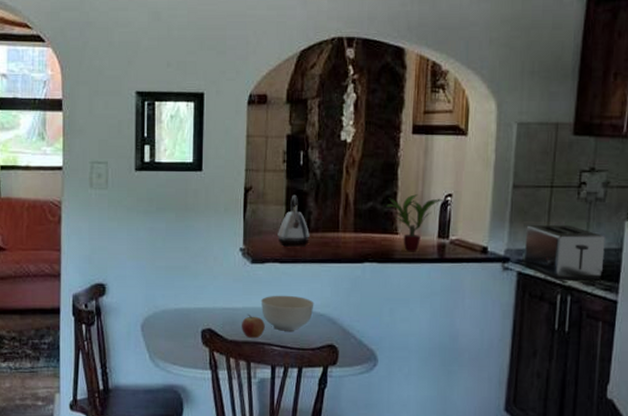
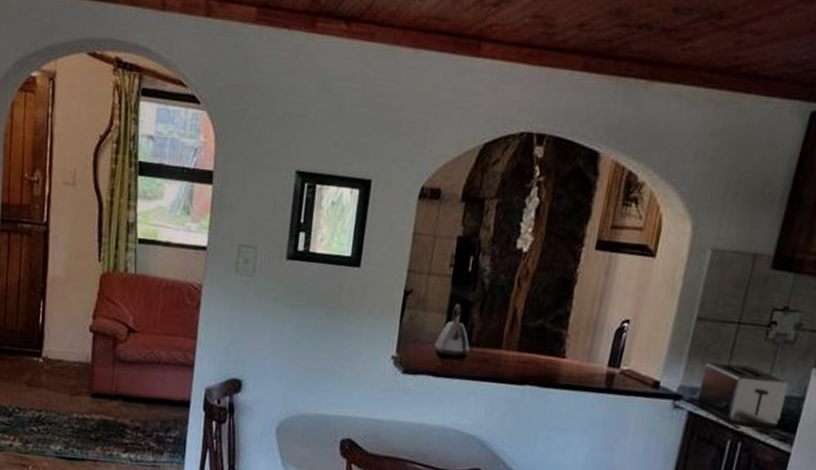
fruit: present [242,314,265,339] -> none [384,427,410,455]
bowl: present [260,295,314,331] -> none [408,410,466,451]
potted plant: present [385,194,446,252] -> none [555,316,622,379]

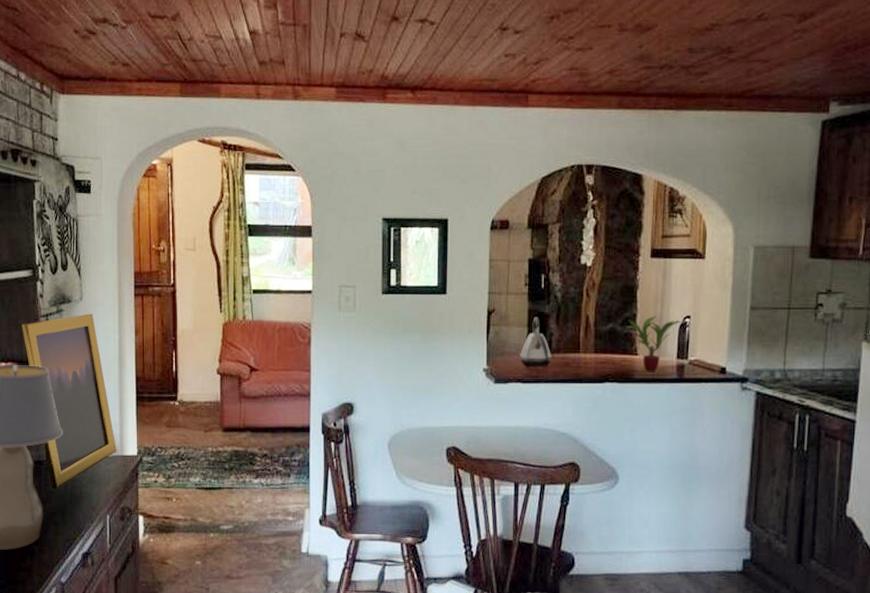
potted plant: none [555,316,622,379] -> present [625,316,684,372]
toaster: present [697,362,789,430] -> none [763,345,843,401]

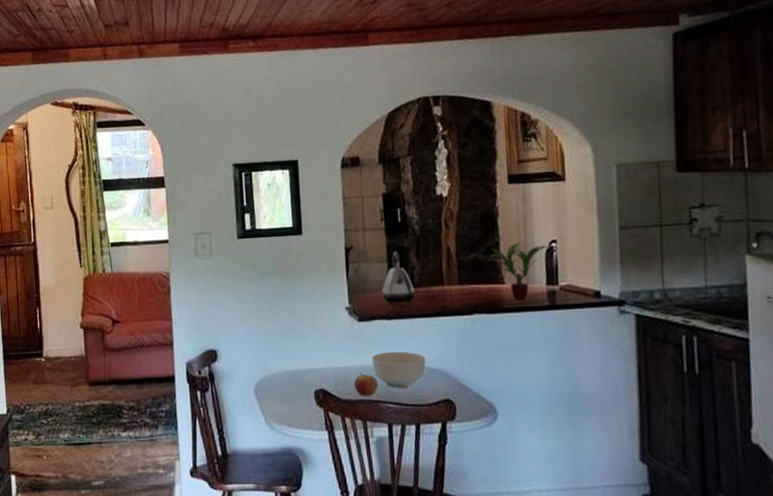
fruit: none [485,432,508,457] -> present [354,372,378,397]
bowl: none [504,414,556,449] -> present [371,351,426,388]

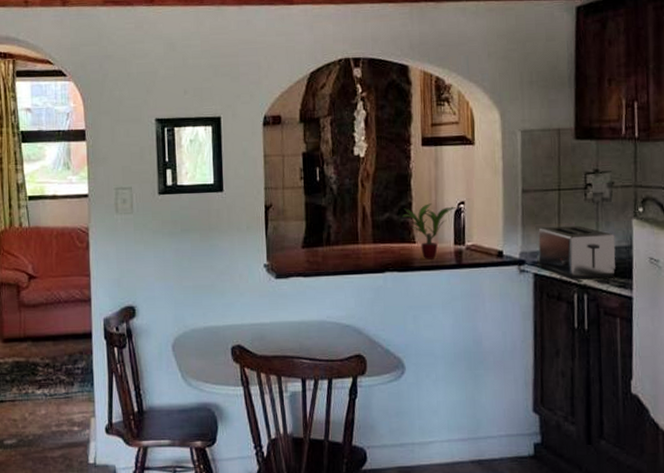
fruit: present [354,372,378,397] -> none [270,328,293,353]
bowl: present [371,351,426,388] -> none [287,308,340,344]
kettle: present [382,251,415,303] -> none [299,209,331,261]
toaster: none [639,262,728,322] -> present [538,225,616,281]

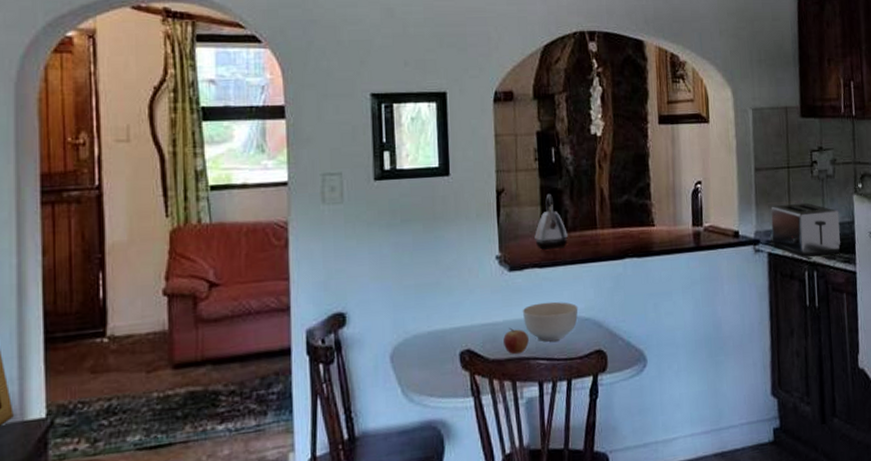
fruit: none [270,328,293,353] -> present [503,327,529,355]
bowl: none [287,308,340,344] -> present [522,301,578,342]
kettle: none [299,209,331,261] -> present [534,193,568,250]
potted plant: present [401,203,459,260] -> none [640,184,696,243]

